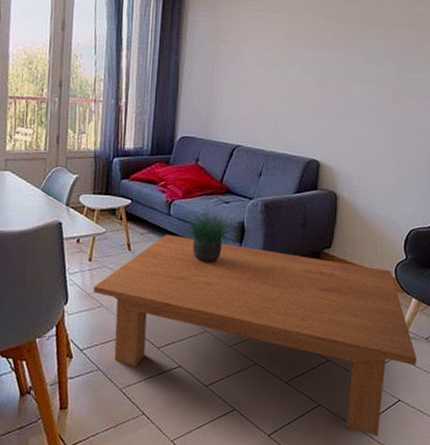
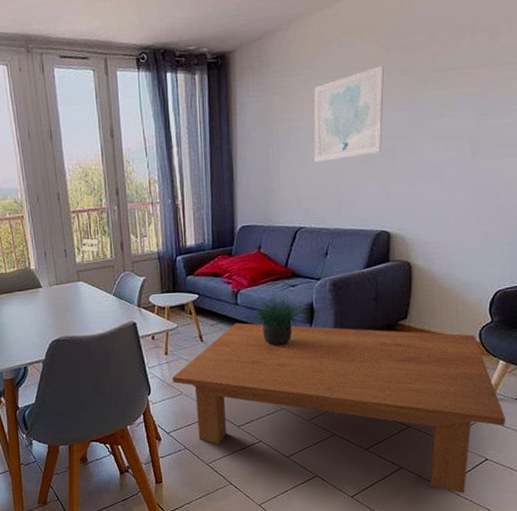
wall art: none [255,10,321,87] -> present [313,65,384,163]

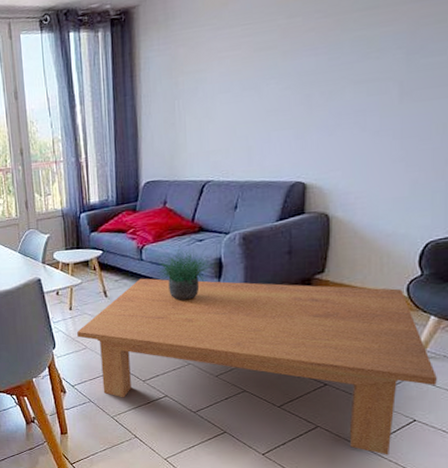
wall art: present [313,65,384,163] -> none [222,9,299,114]

